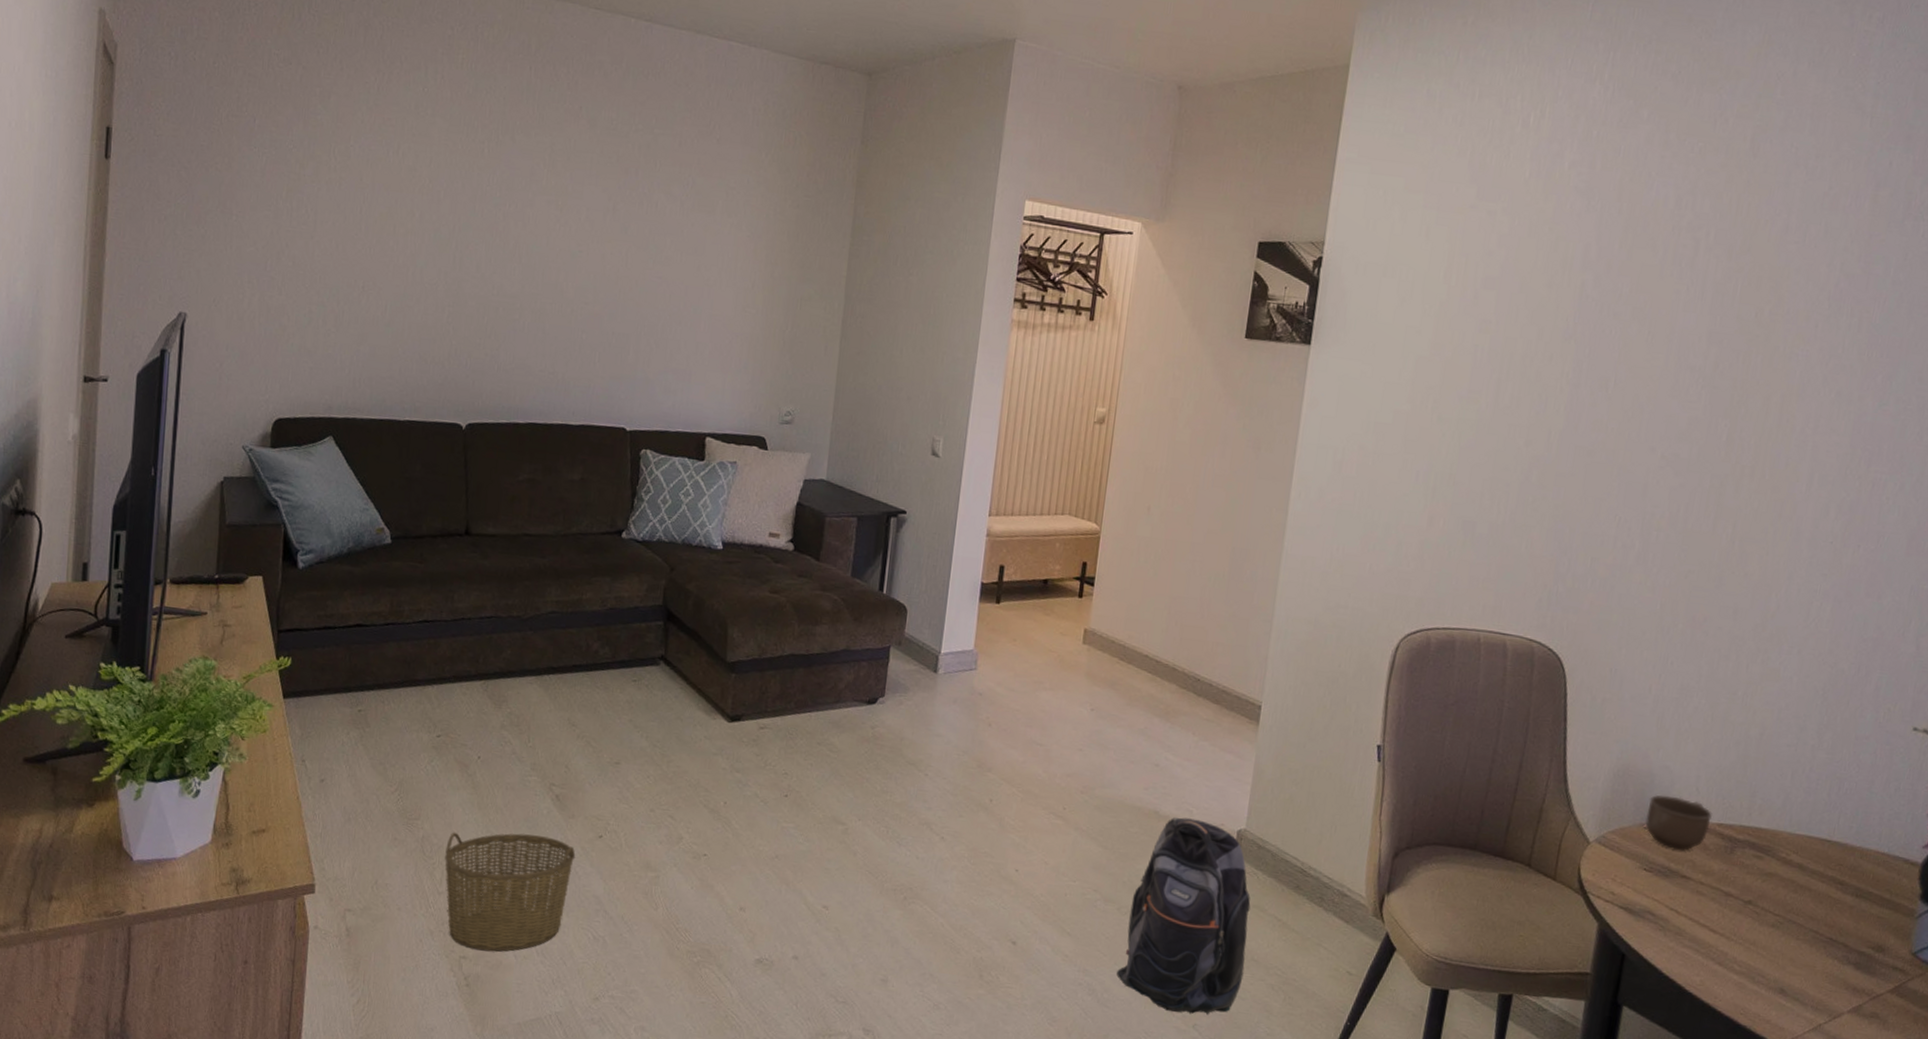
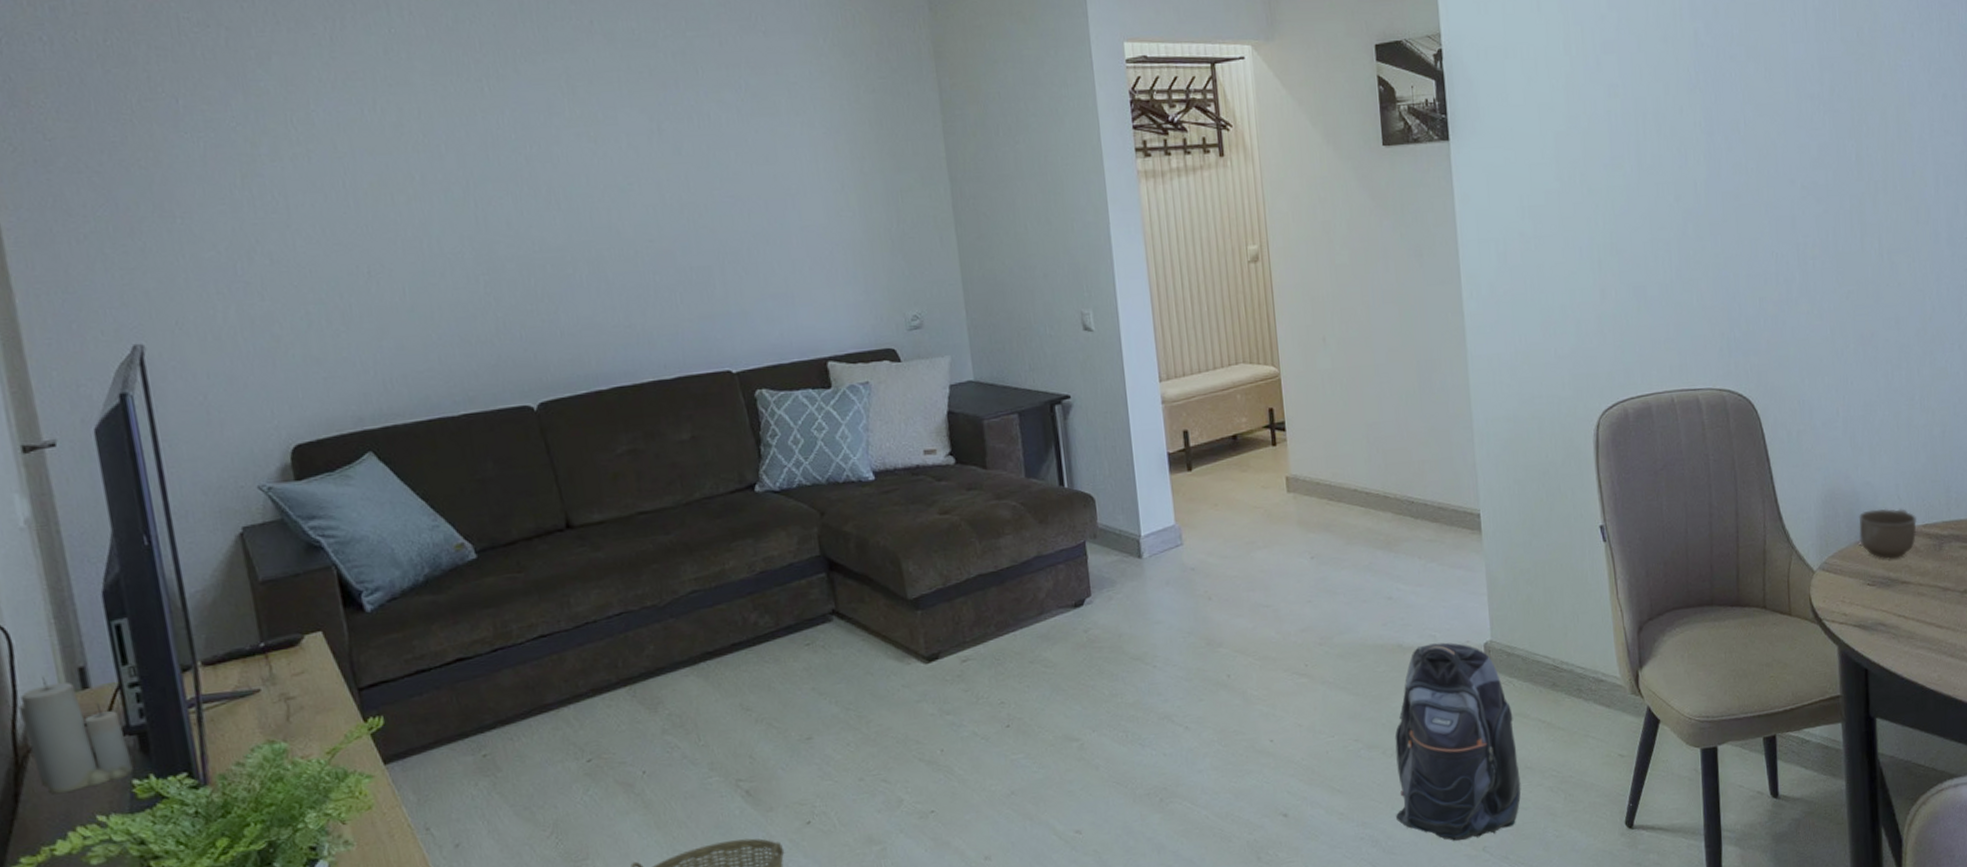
candle: none [35,563,104,661] -> present [18,676,134,795]

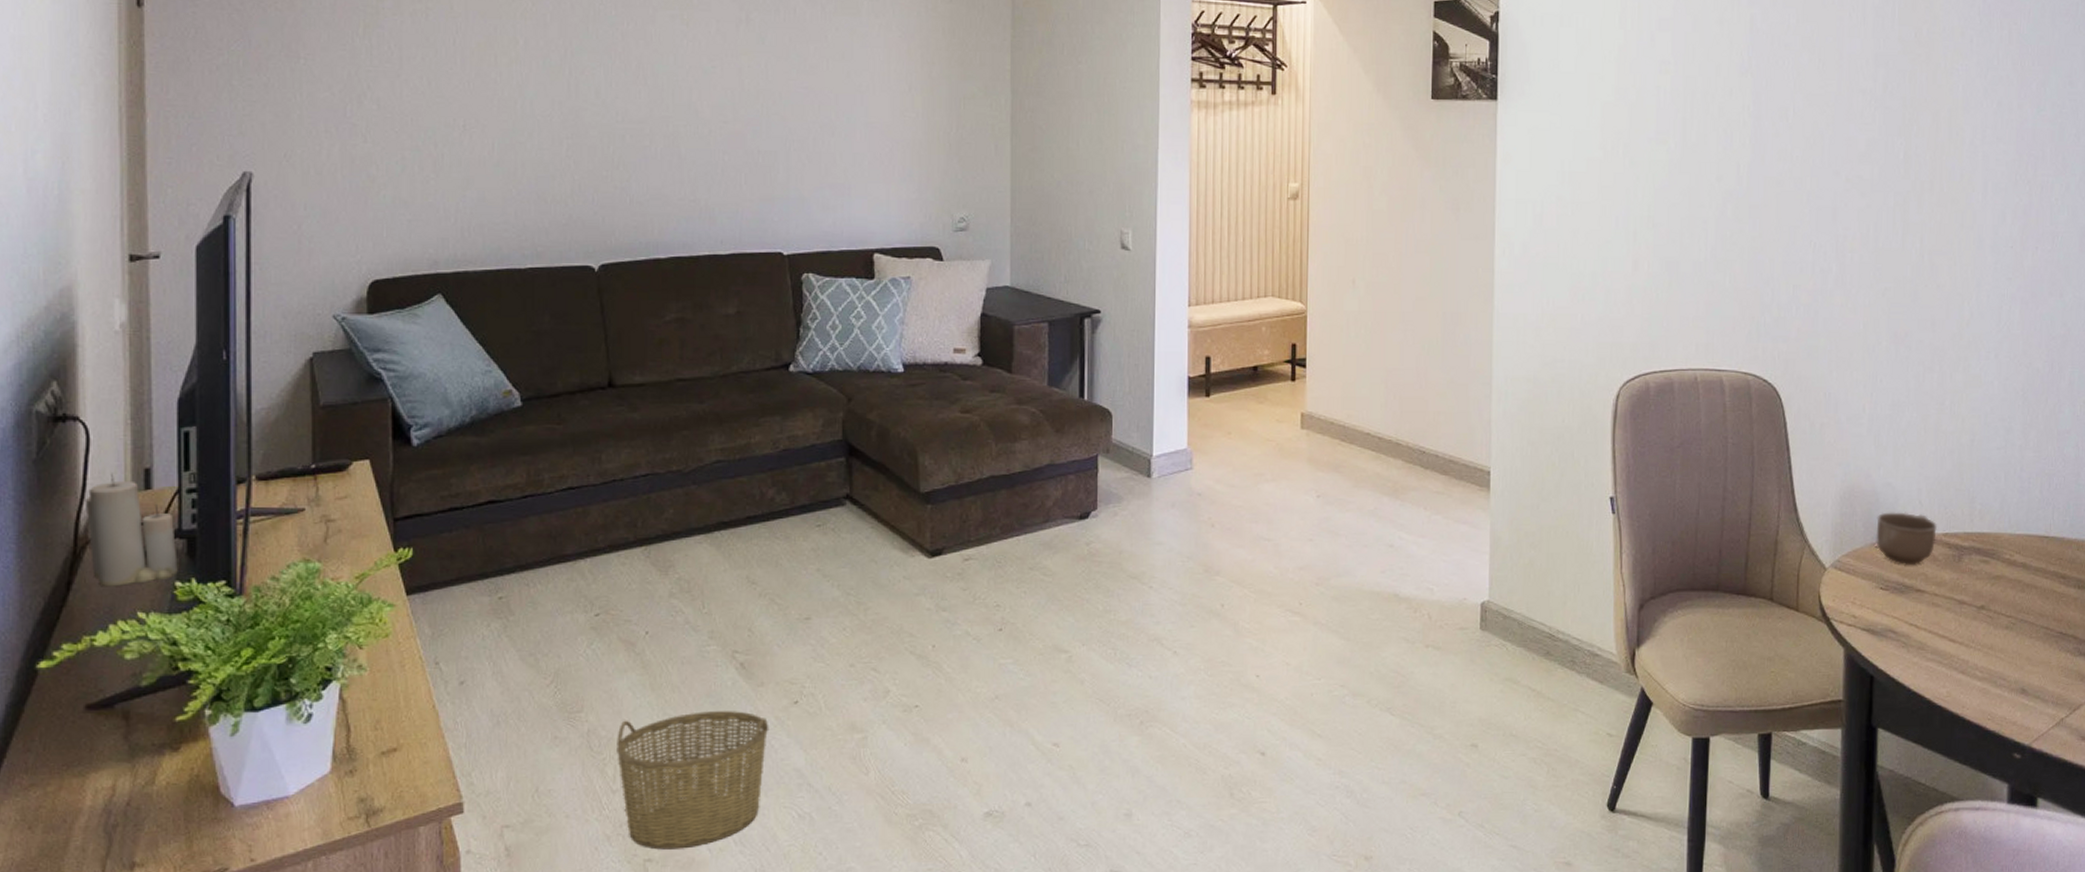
backpack: present [1394,642,1521,841] -> none [1374,597,1504,802]

